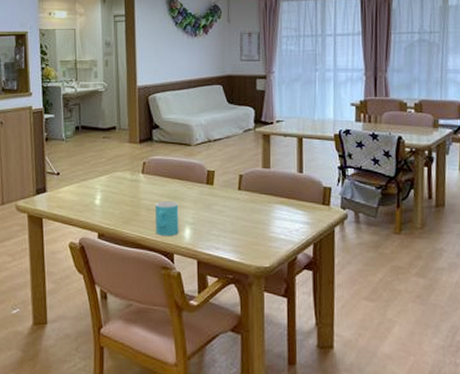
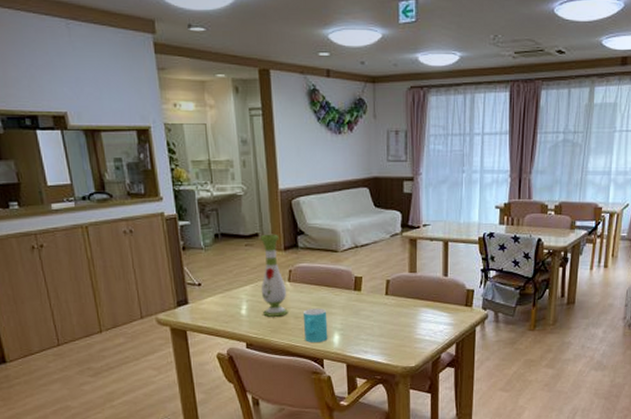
vase: none [115,127,140,208] -> present [259,234,288,317]

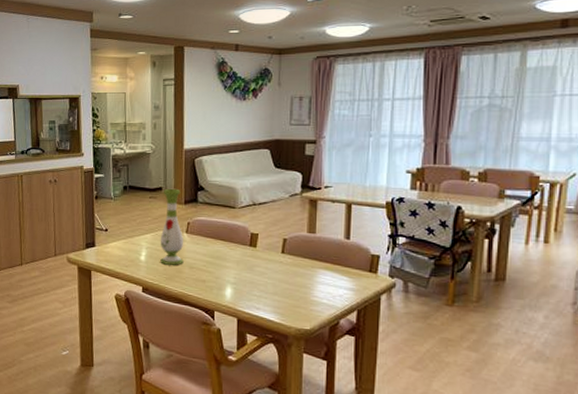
cup: present [302,308,328,342] -> none [197,260,221,294]

